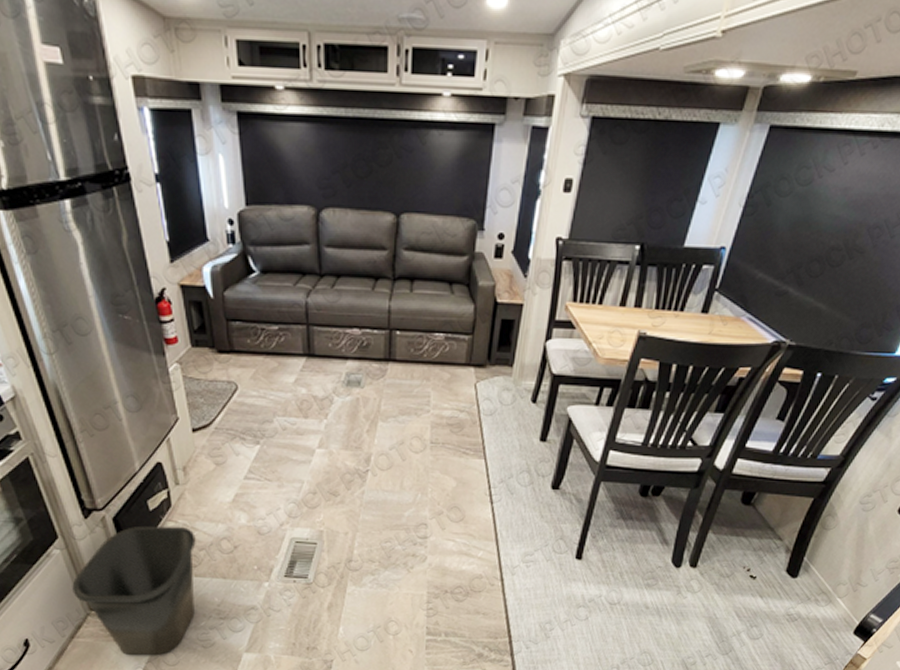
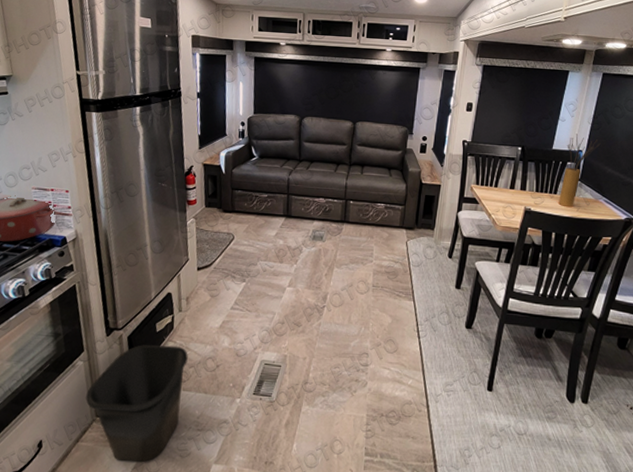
vase: none [685,222,753,330] -> present [558,133,601,208]

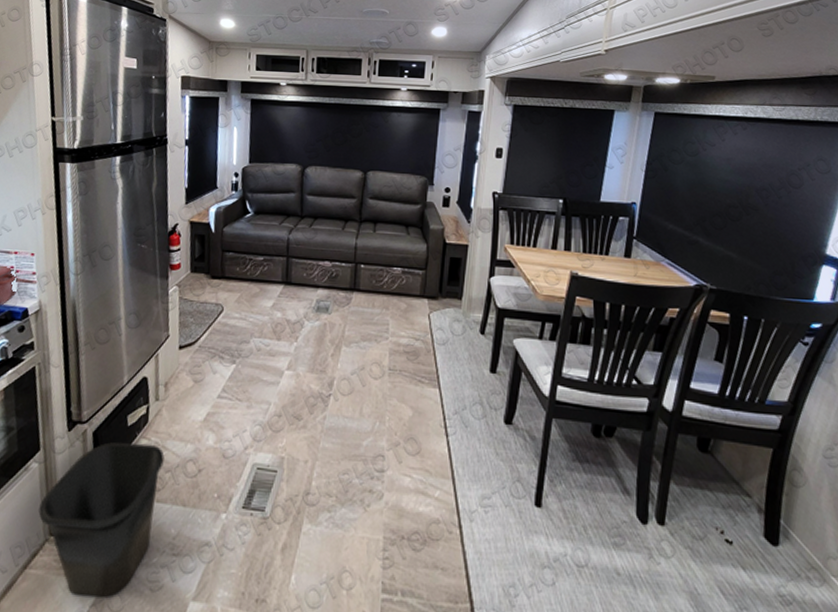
vase: present [558,133,601,208] -> none [611,183,658,272]

